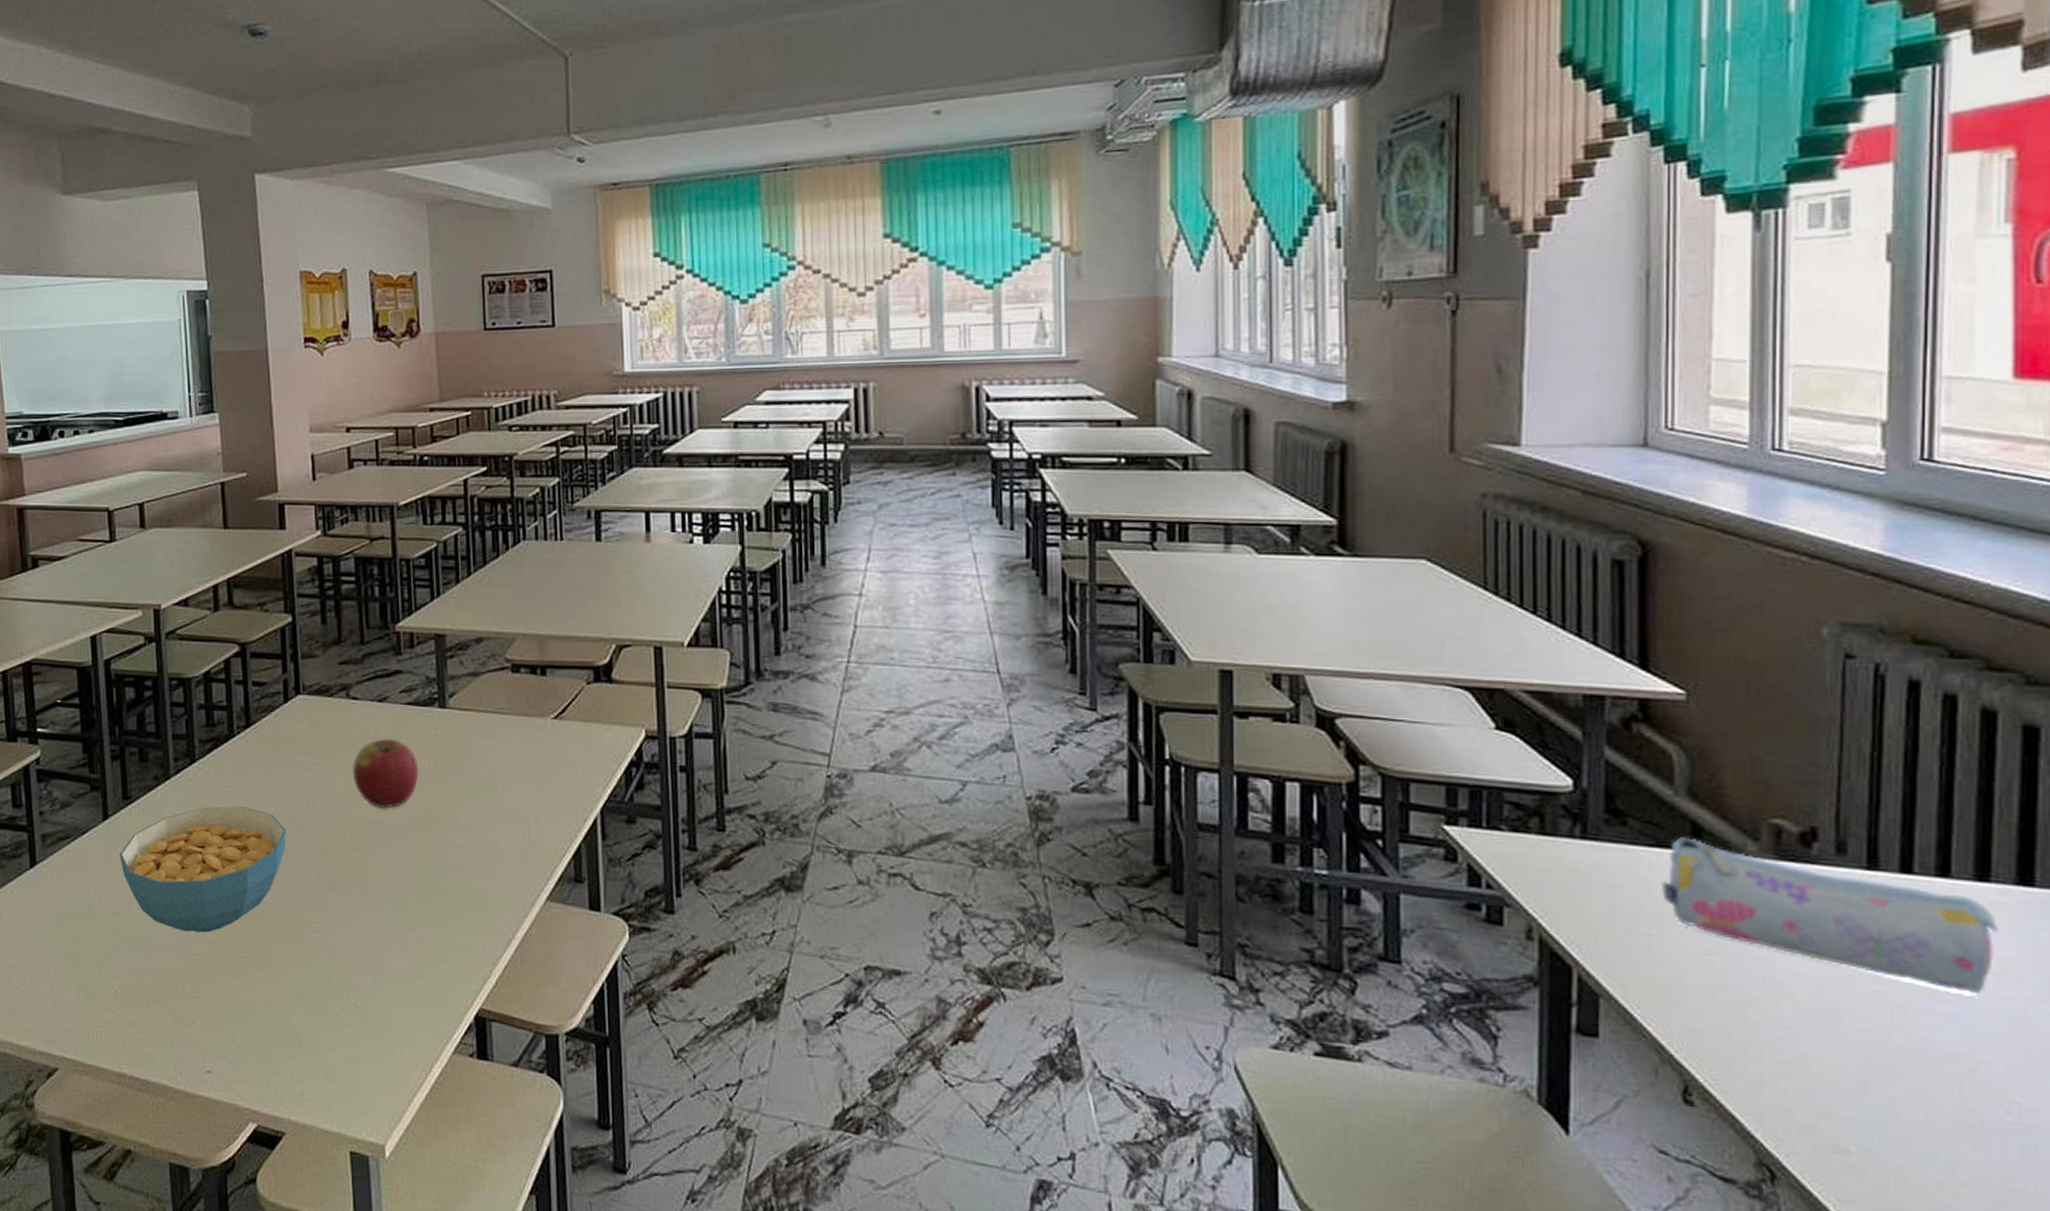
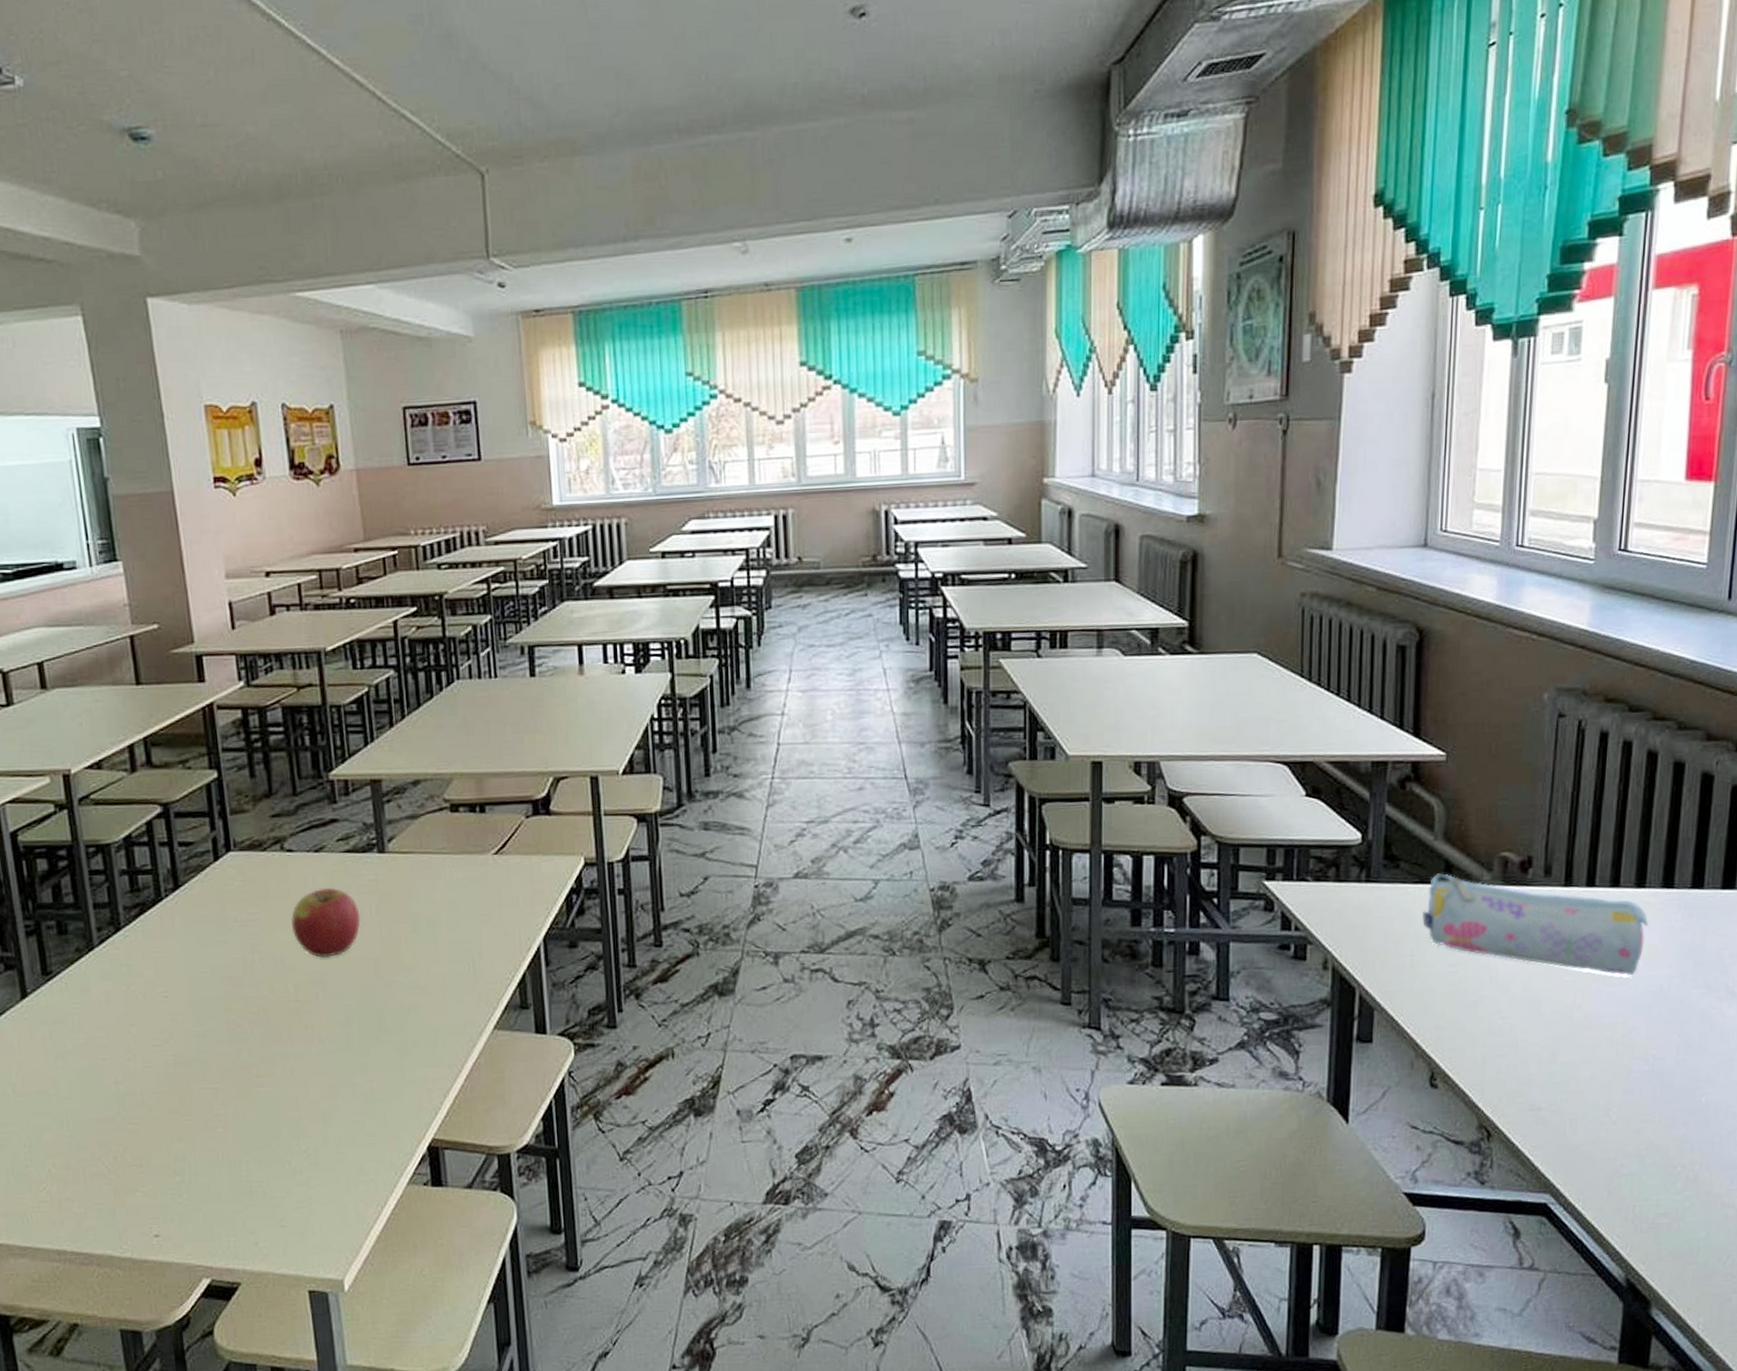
cereal bowl: present [120,806,286,933] -> none [43,970,225,1102]

